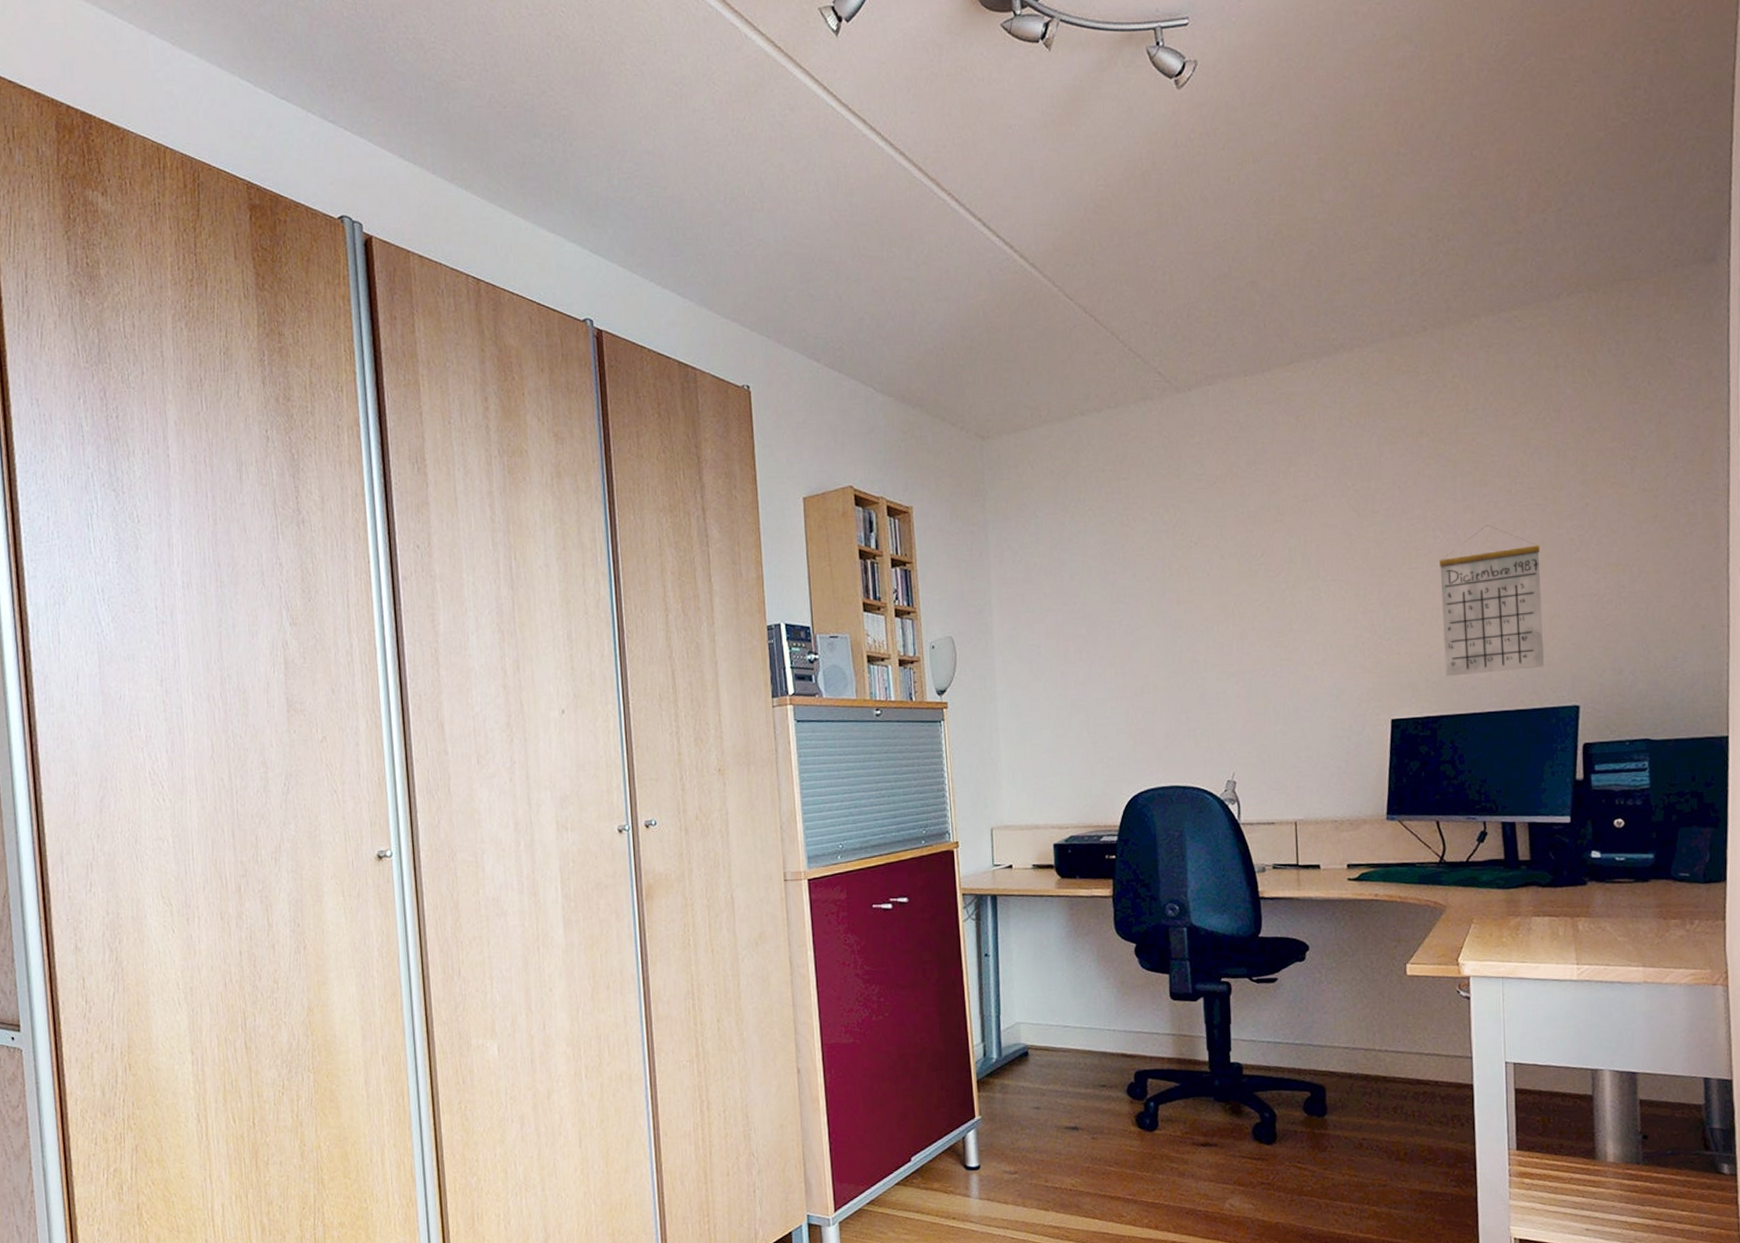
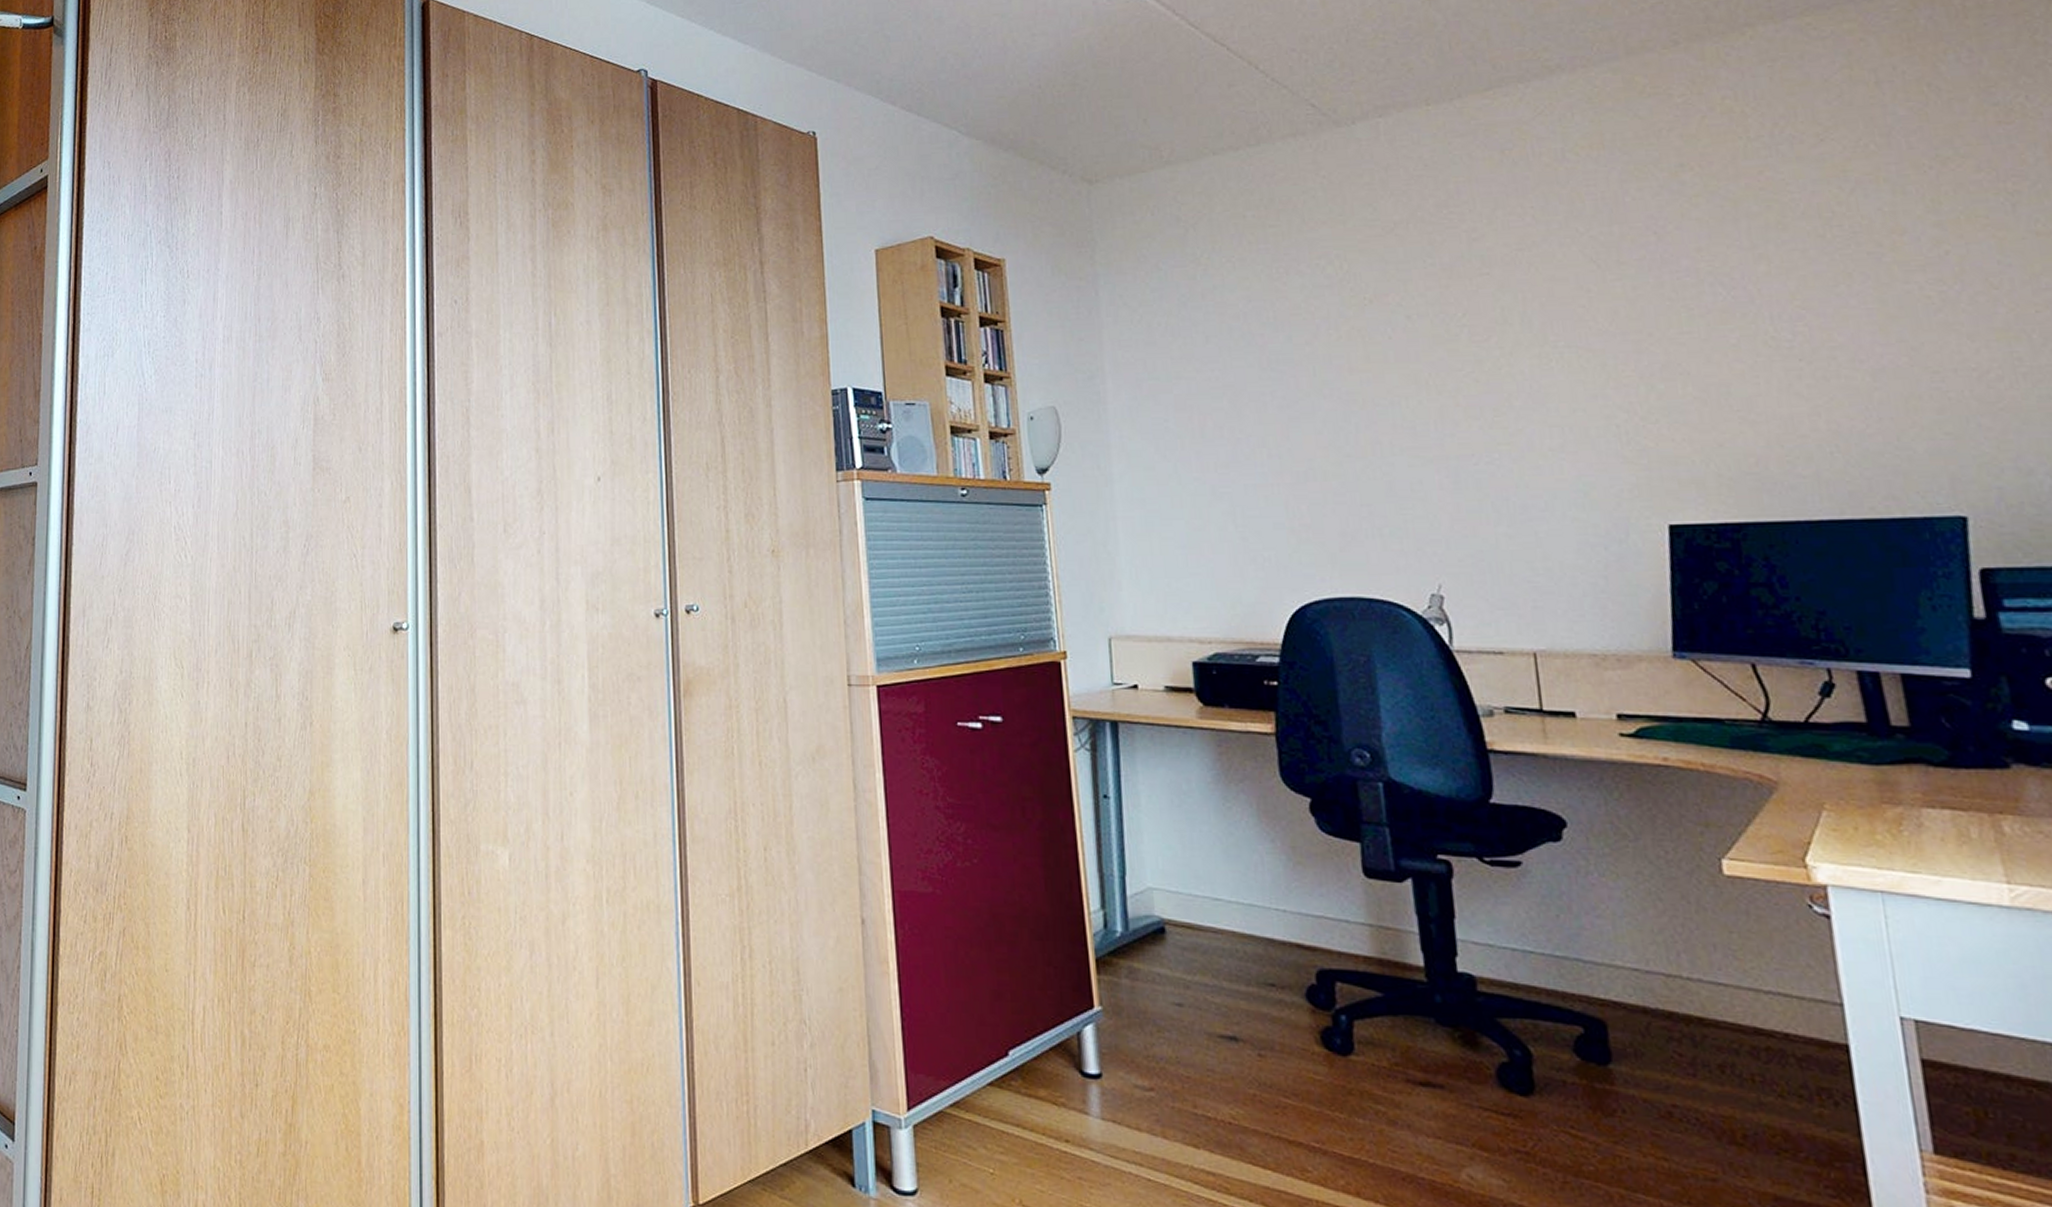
calendar: present [1439,524,1545,677] -> none [1724,278,1904,472]

